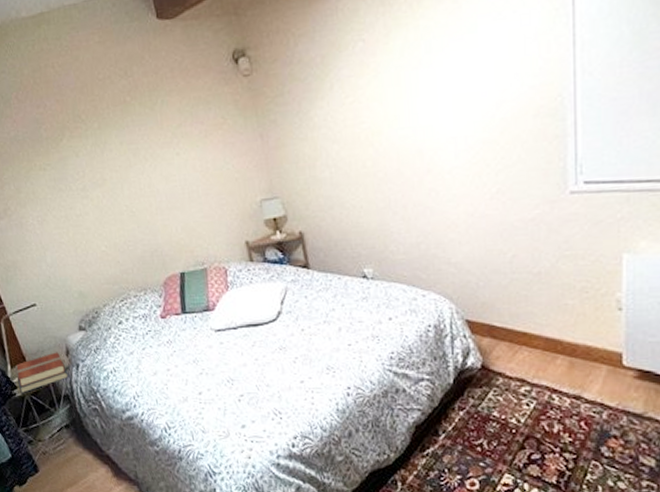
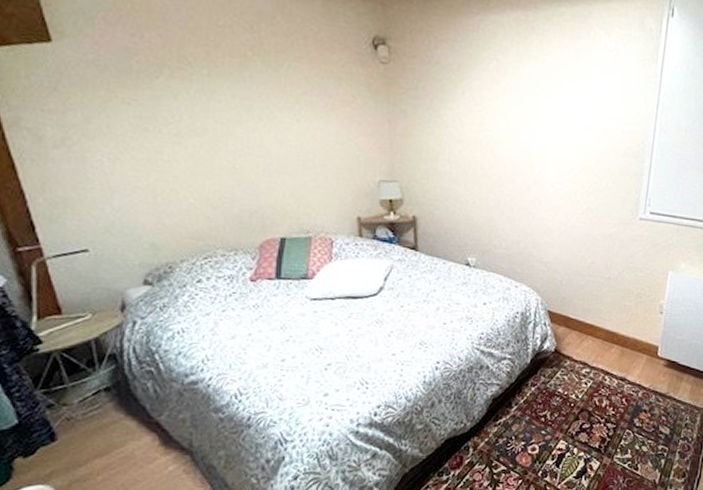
books: present [16,352,69,394] -> none [44,305,120,351]

